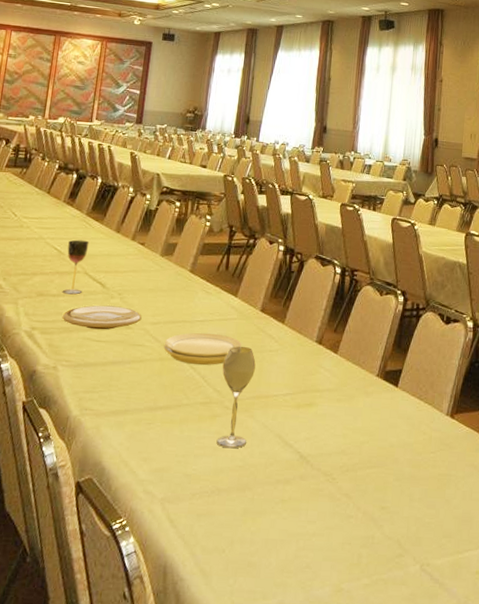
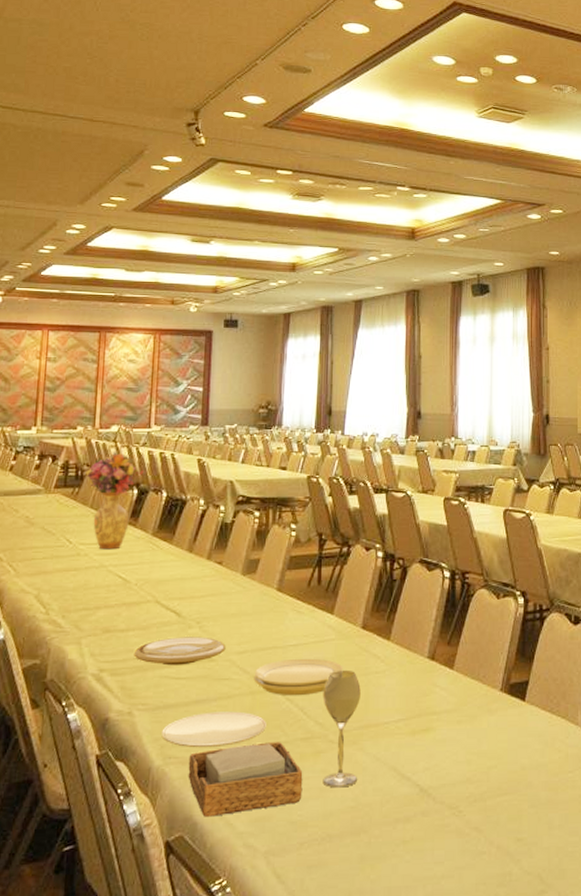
flower arrangement: none [33,136,86,225] -> present [85,447,146,550]
wineglass: present [63,239,89,294] -> none [132,564,158,628]
plate: none [80,372,172,404] -> present [161,711,266,748]
napkin holder: none [100,403,200,464] -> present [188,742,303,817]

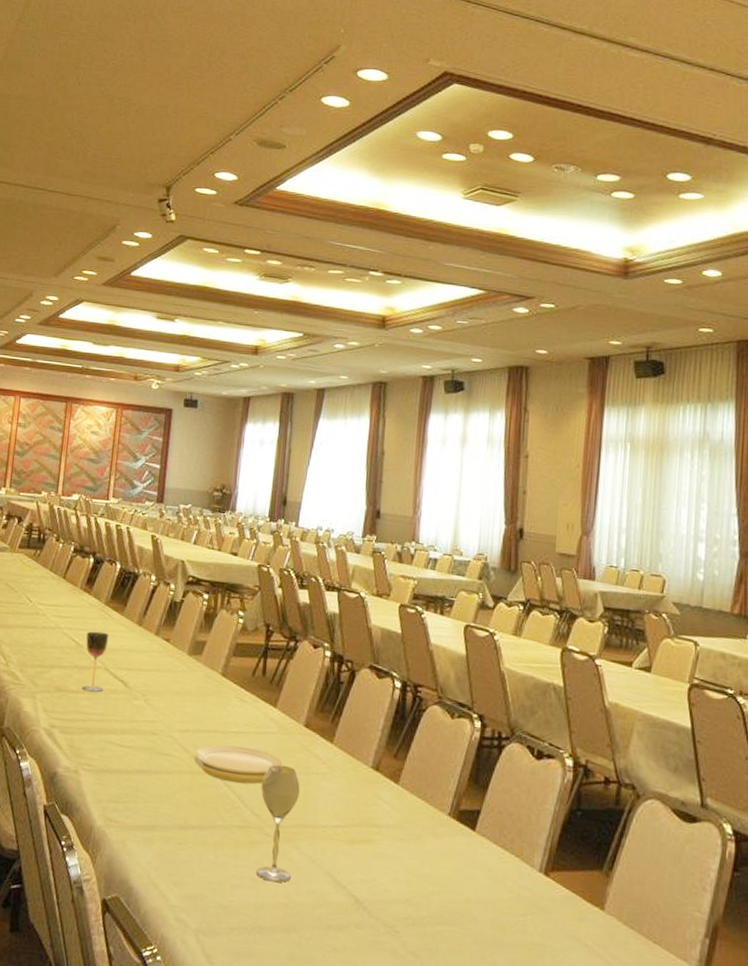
flower arrangement: present [85,447,146,550] -> none [47,515,103,613]
wineglass: none [132,564,158,628] -> present [82,631,109,692]
plate: present [133,636,226,666] -> none [82,705,169,734]
plate: present [161,711,266,748] -> none [104,783,204,820]
napkin holder: present [188,742,303,817] -> none [126,820,237,889]

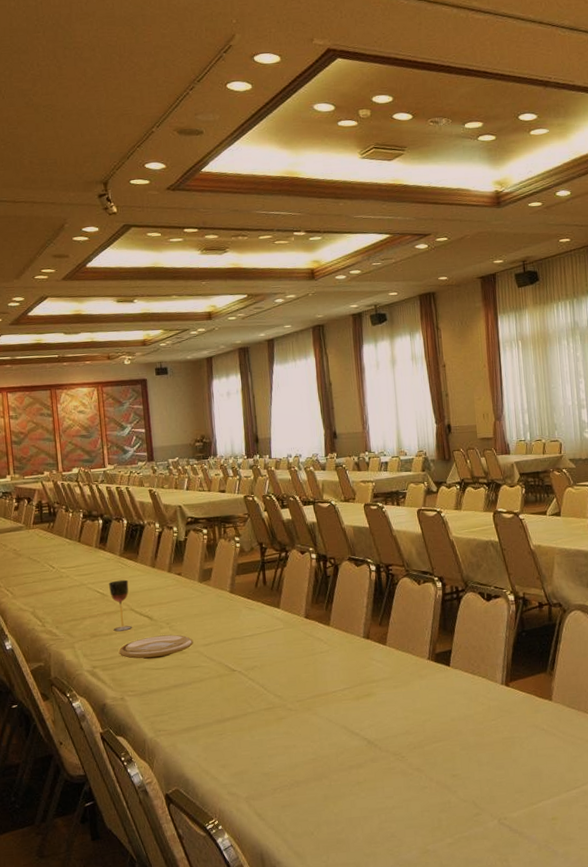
plate: none [82,705,169,734] -> present [118,634,194,660]
plate: present [194,744,283,785] -> none [219,644,293,676]
wineglass: present [256,764,300,883] -> none [278,652,315,745]

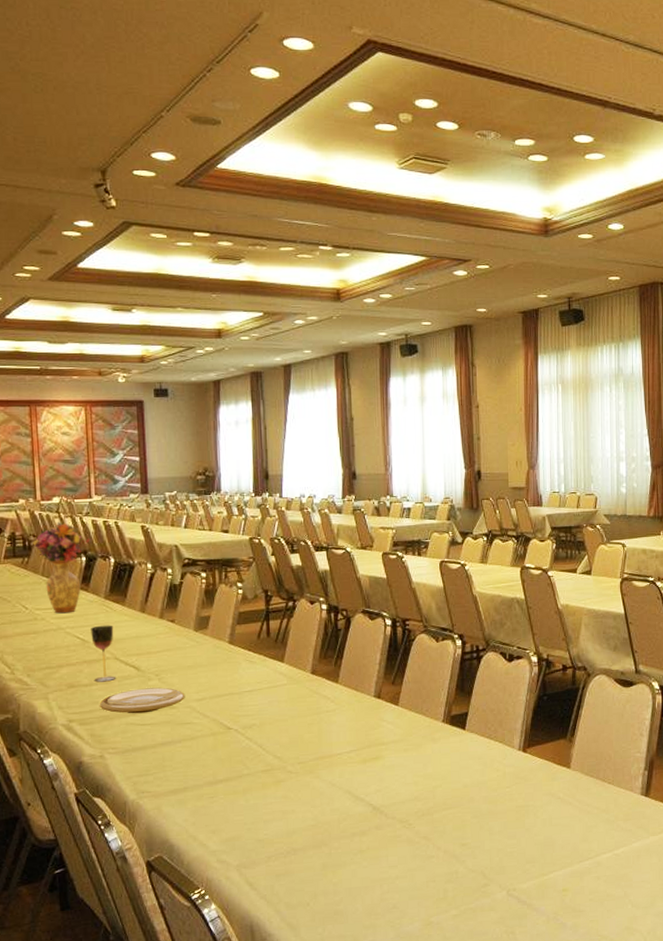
flower arrangement: none [57,486,107,571] -> present [33,517,92,614]

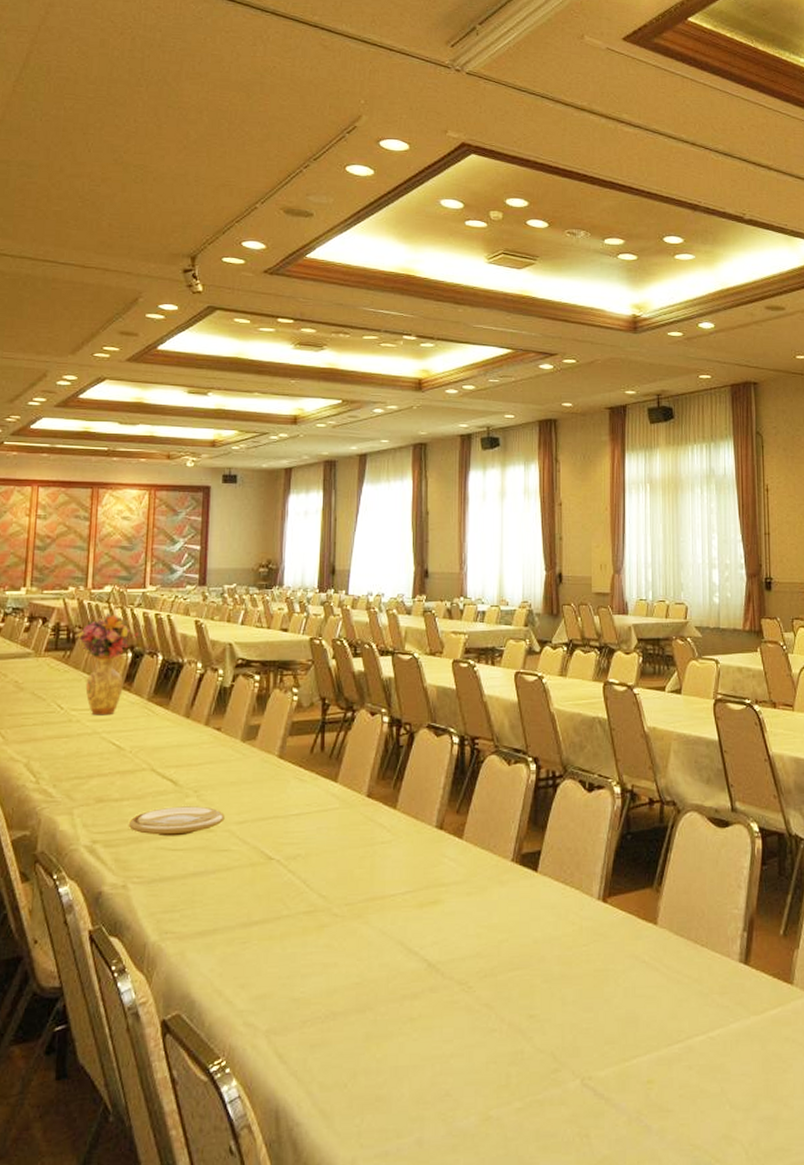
wineglass: present [91,625,115,682] -> none [127,731,154,797]

